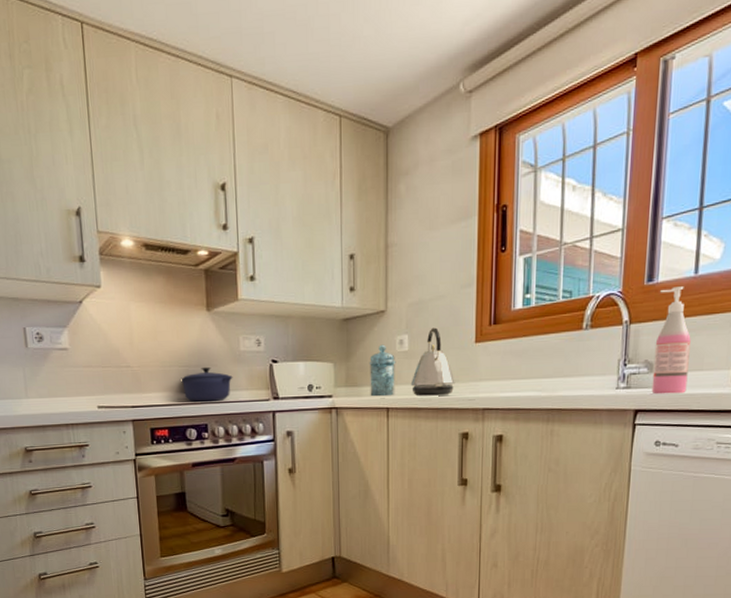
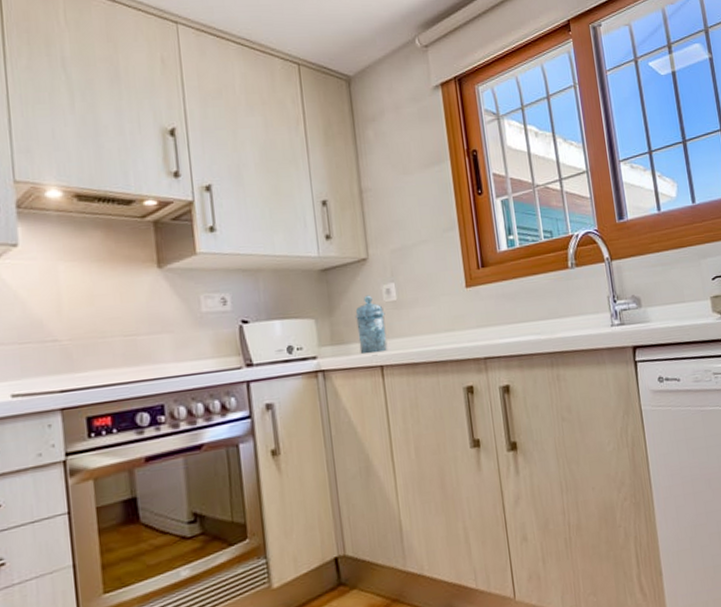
cooking pot: present [181,366,233,402] -> none [127,333,195,379]
kettle: present [410,327,455,396] -> none [403,274,451,350]
soap dispenser: present [651,286,691,395] -> none [631,223,675,329]

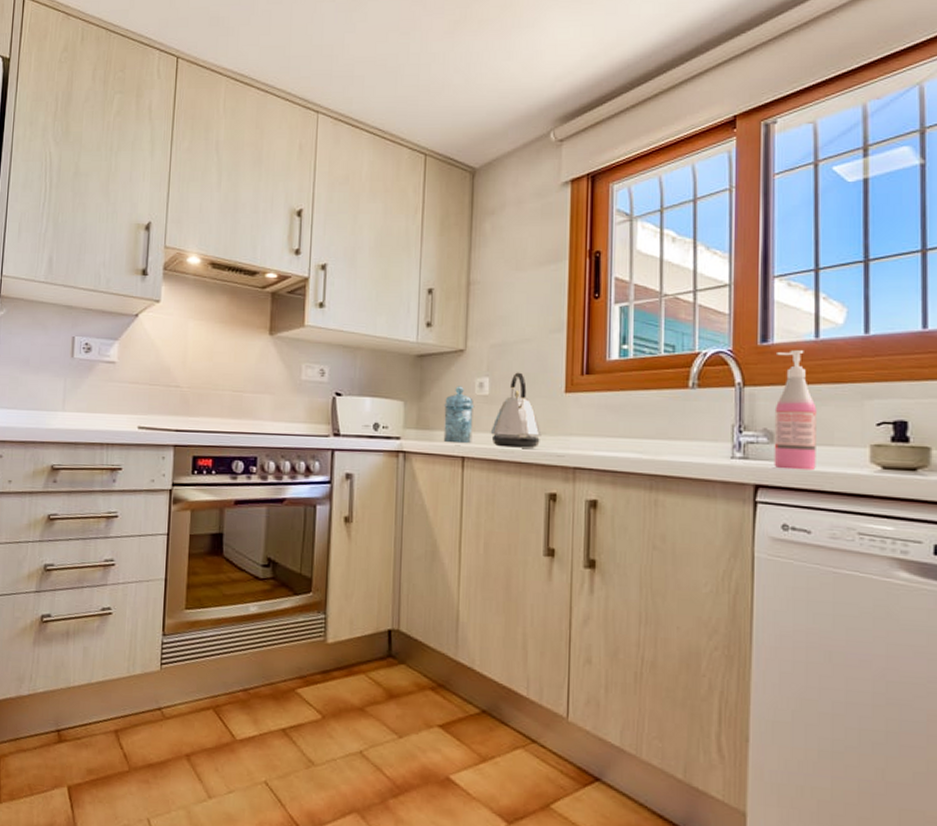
kettle: none [403,274,451,350] -> present [490,372,542,449]
soap dispenser: none [631,223,675,329] -> present [774,350,817,471]

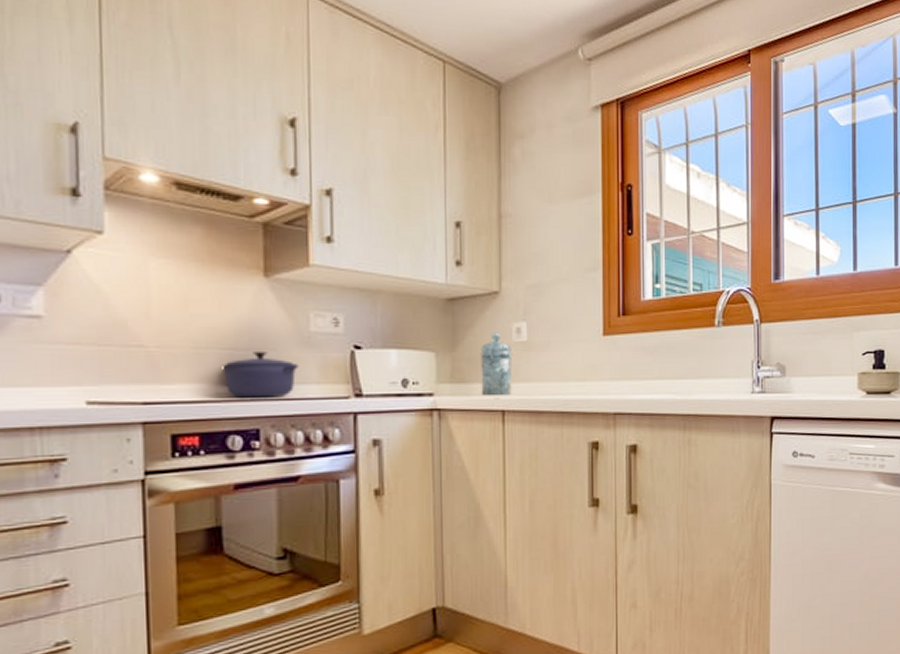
cooking pot: none [233,393,291,432] -> present [222,350,299,398]
kettle: present [490,372,542,449] -> none [530,315,582,397]
soap dispenser: present [774,350,817,471] -> none [785,287,818,400]

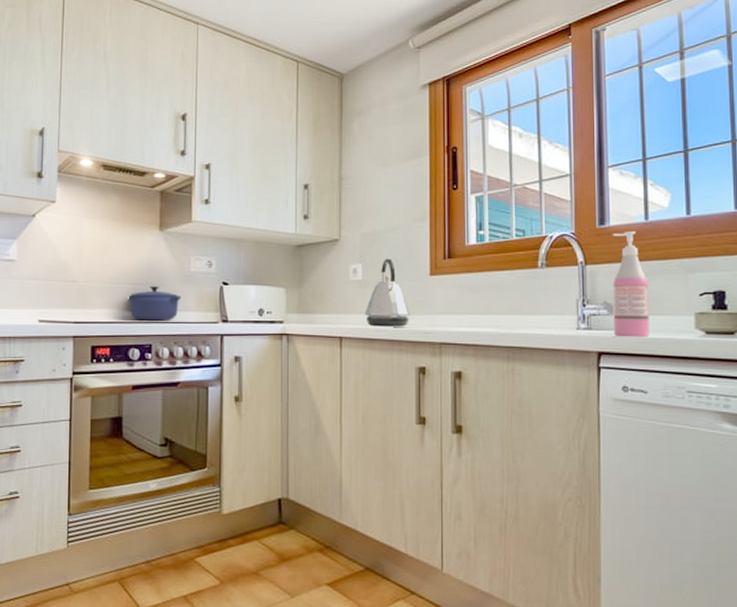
canister: present [479,332,513,396] -> none [321,272,350,325]
kettle: none [530,315,582,397] -> present [364,258,410,327]
soap dispenser: none [785,287,818,400] -> present [611,231,650,338]

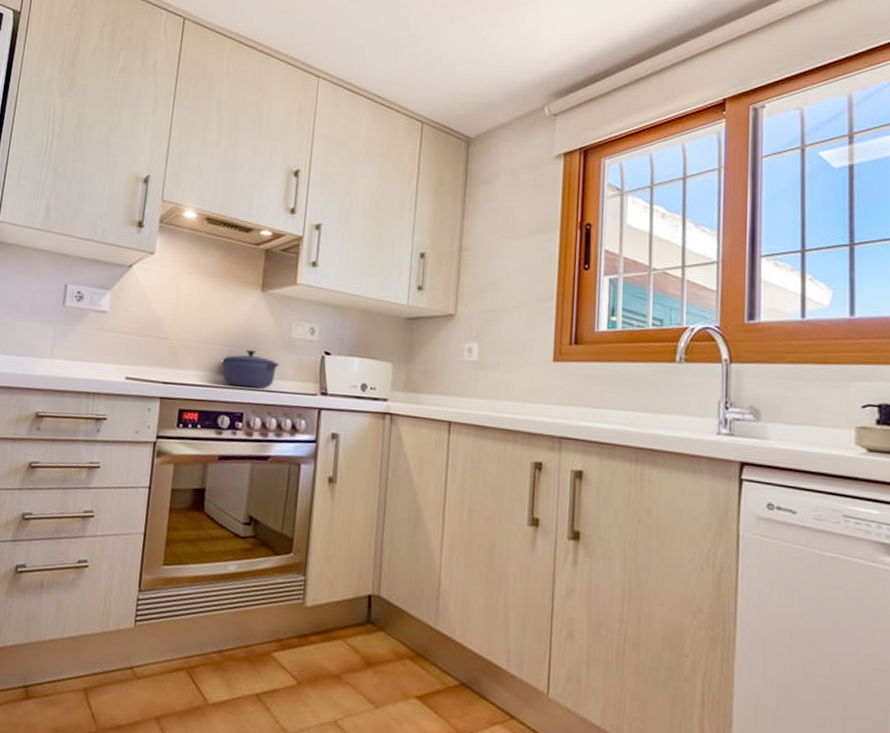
kettle: present [364,258,410,327] -> none [477,339,529,416]
soap dispenser: present [611,231,650,338] -> none [759,329,802,450]

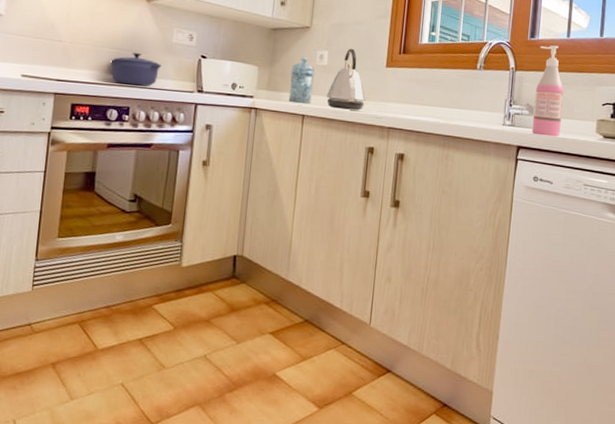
canister: none [430,350,463,409] -> present [288,56,315,105]
kettle: none [477,339,529,416] -> present [326,48,366,111]
soap dispenser: none [759,329,802,450] -> present [531,45,564,137]

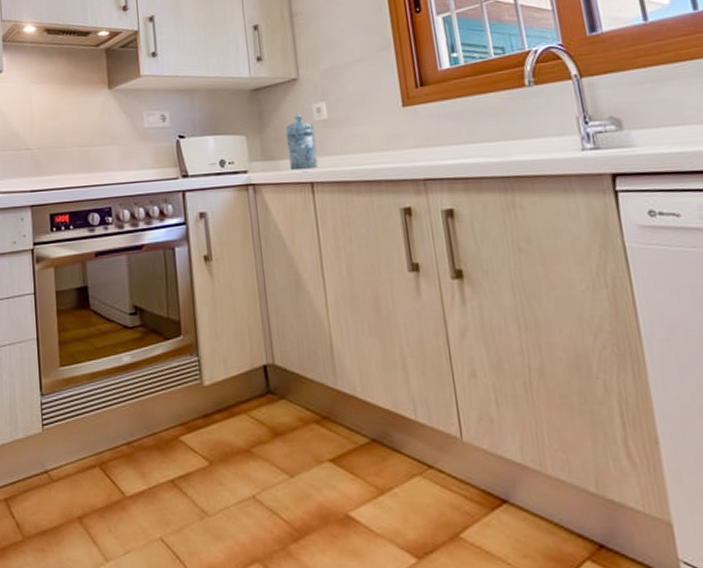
cooking pot: present [110,52,162,87] -> none [82,145,138,184]
kettle: present [326,48,366,111] -> none [334,93,387,168]
soap dispenser: present [531,45,564,137] -> none [606,35,672,155]

